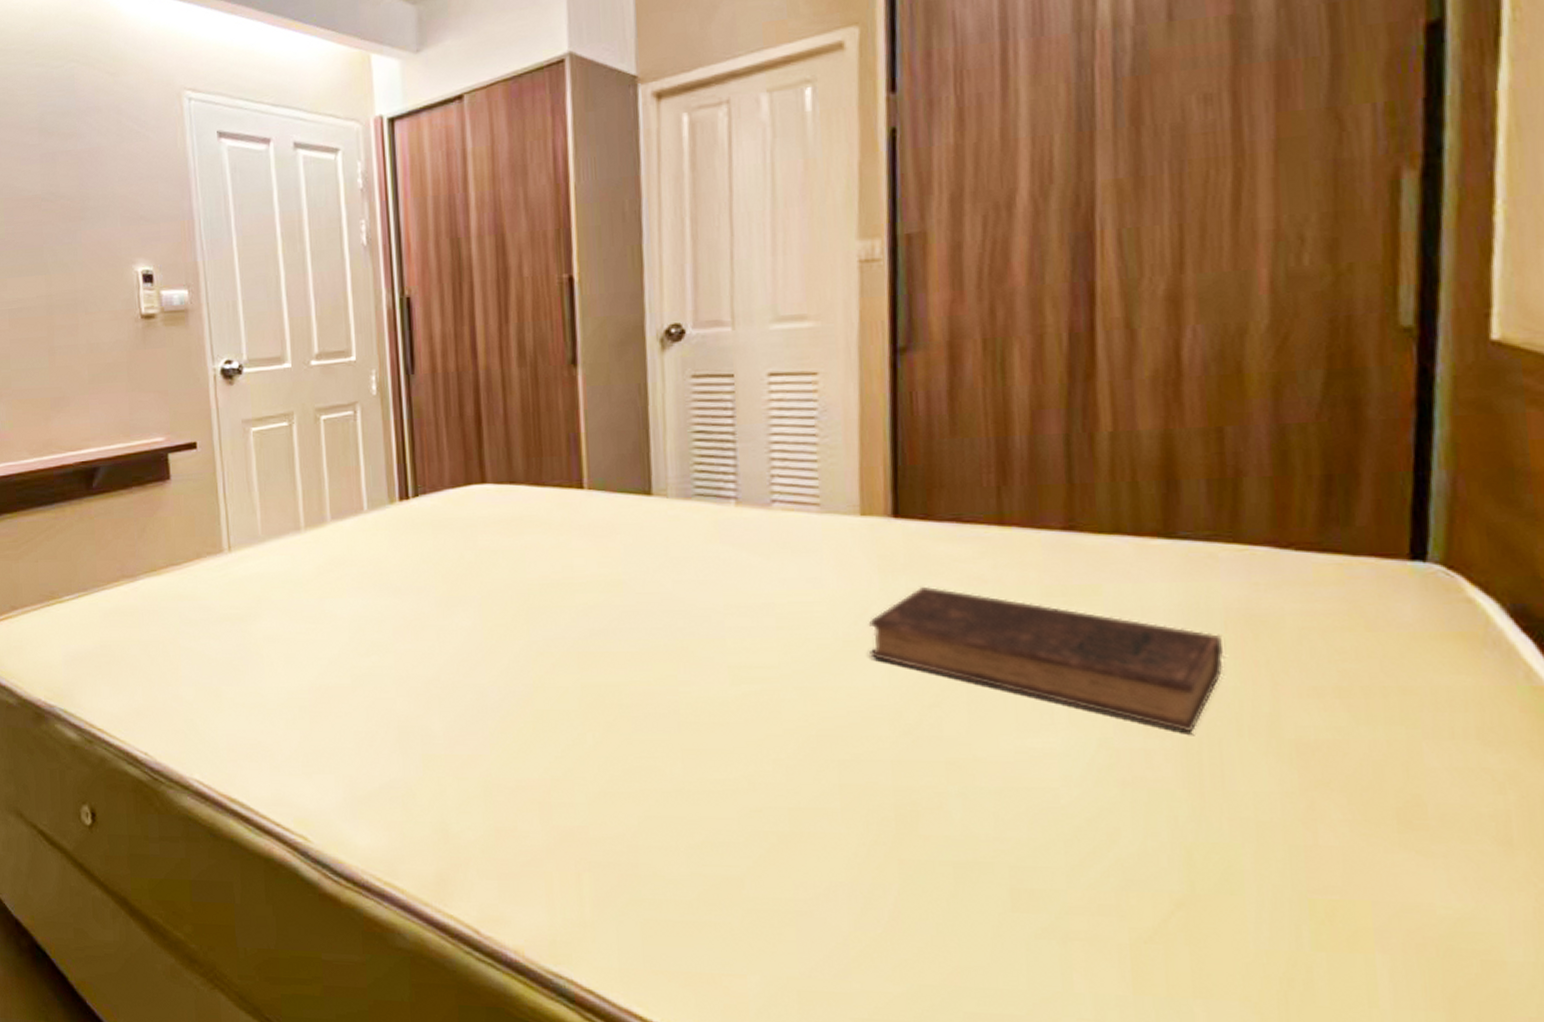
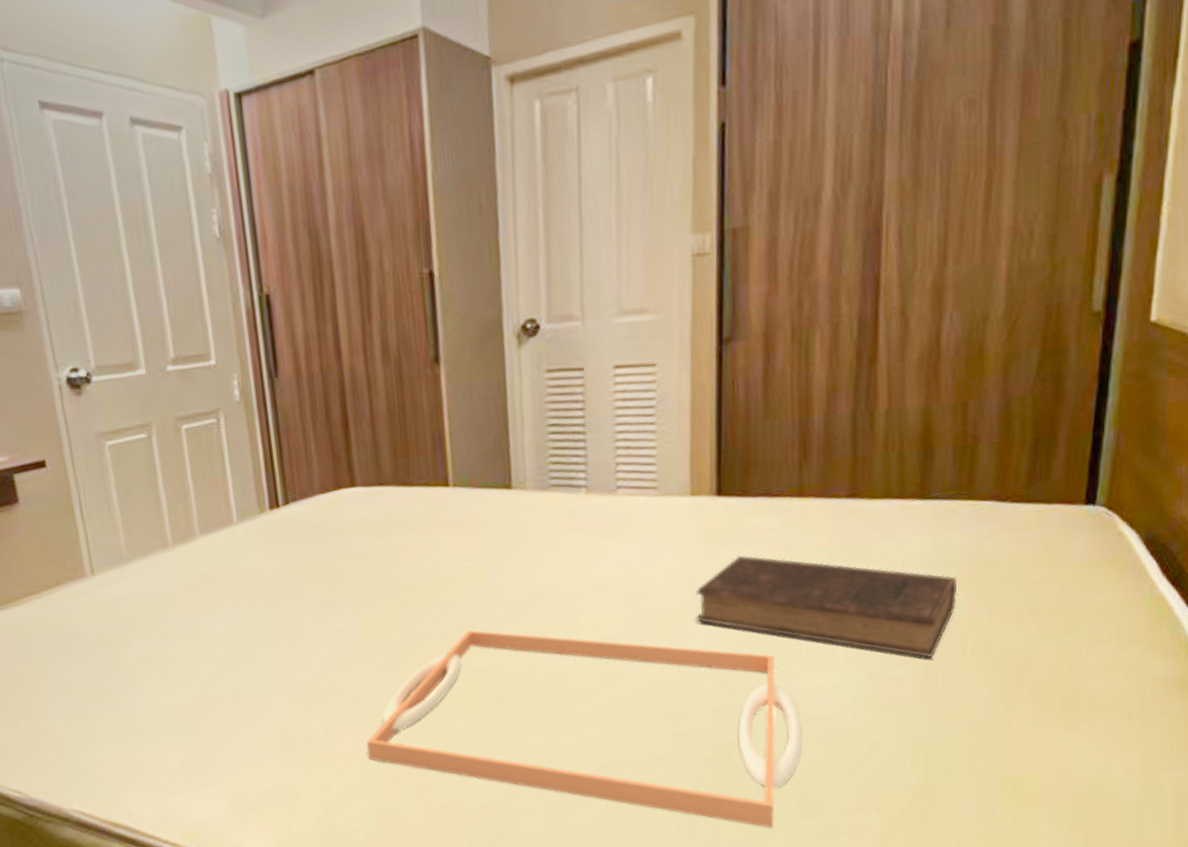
serving tray: none [486,641,1012,916] -> present [366,630,803,828]

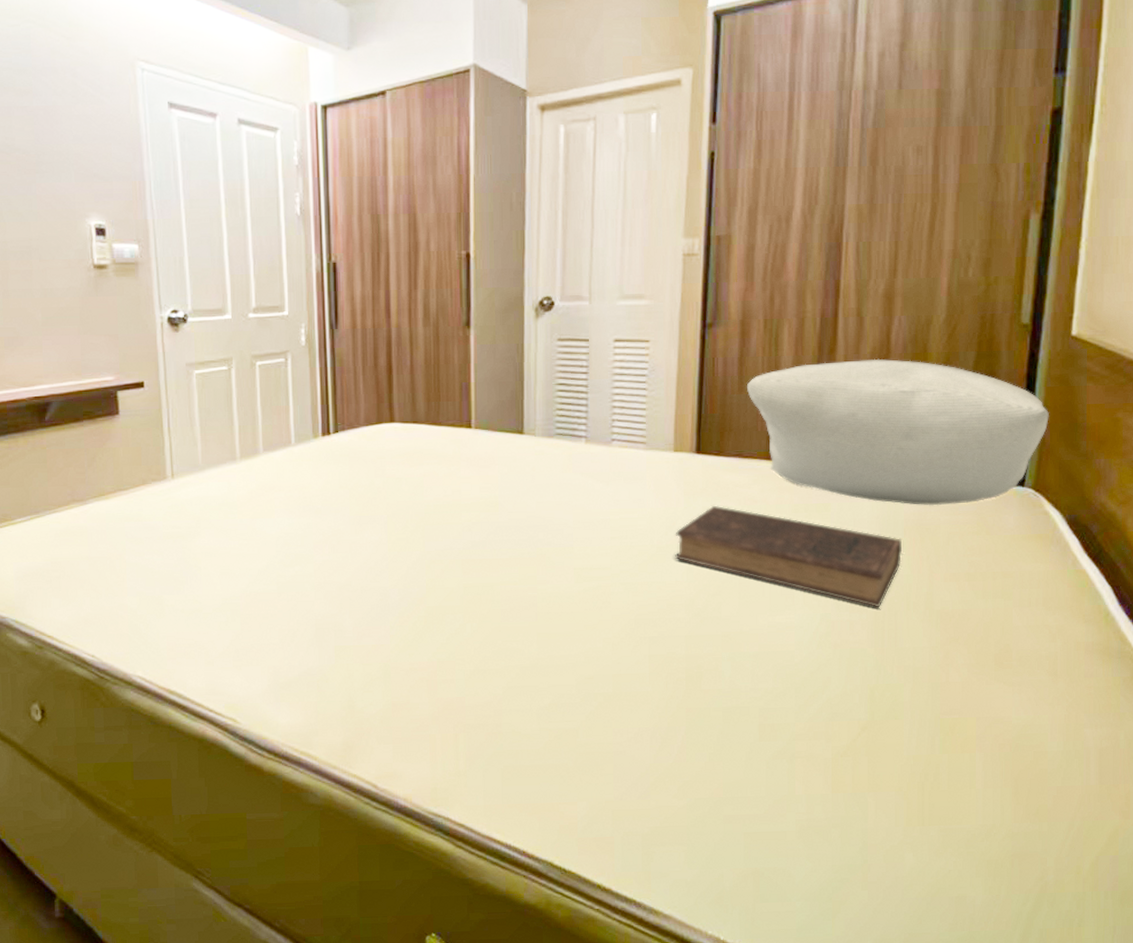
serving tray: present [366,630,803,828] -> none [387,550,764,746]
pillow: none [774,365,1124,537] -> present [747,358,1049,506]

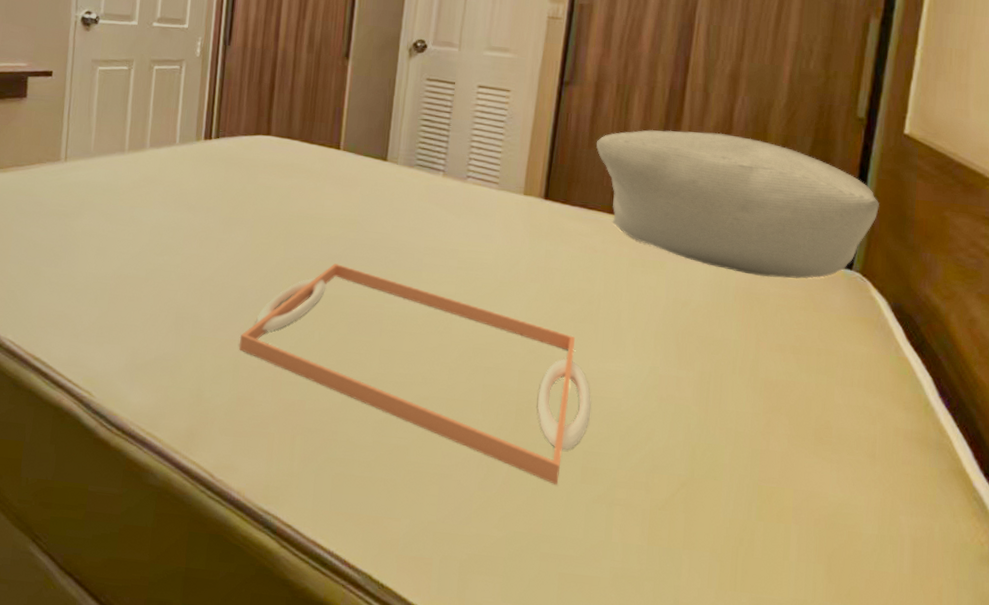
serving tray: none [387,550,764,746] -> present [238,263,592,485]
book: present [675,505,903,608] -> none [516,249,732,368]

